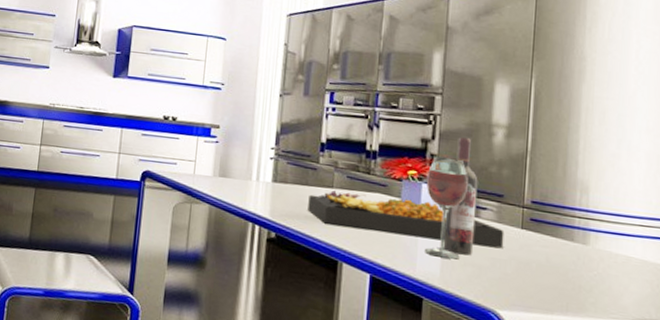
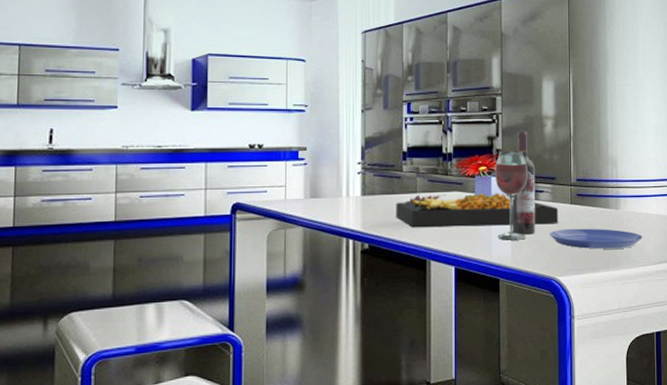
plate: none [491,255,620,294] -> present [550,228,643,249]

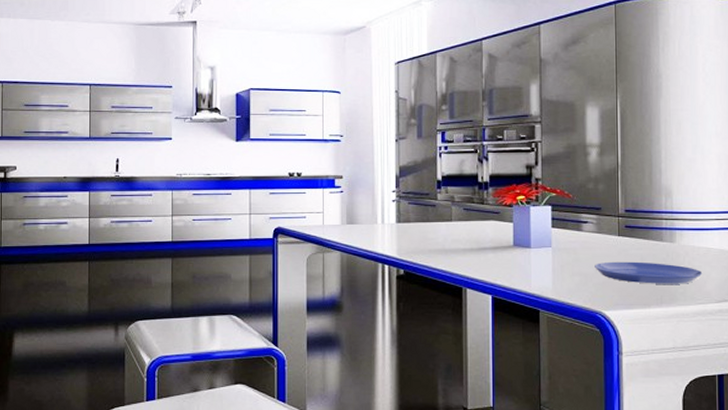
food platter: present [396,192,559,227] -> none [431,222,605,256]
wineglass: present [494,151,528,240] -> none [533,180,570,271]
wine bottle: present [512,131,536,234] -> none [552,160,579,265]

